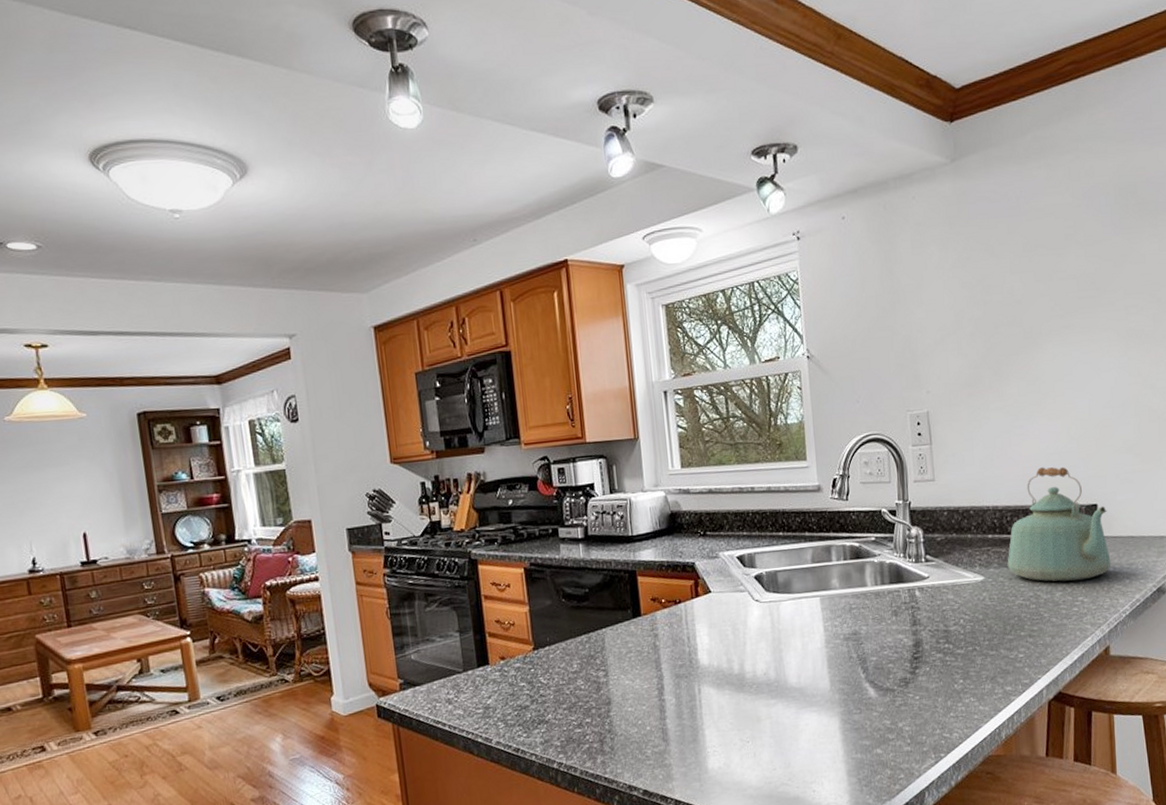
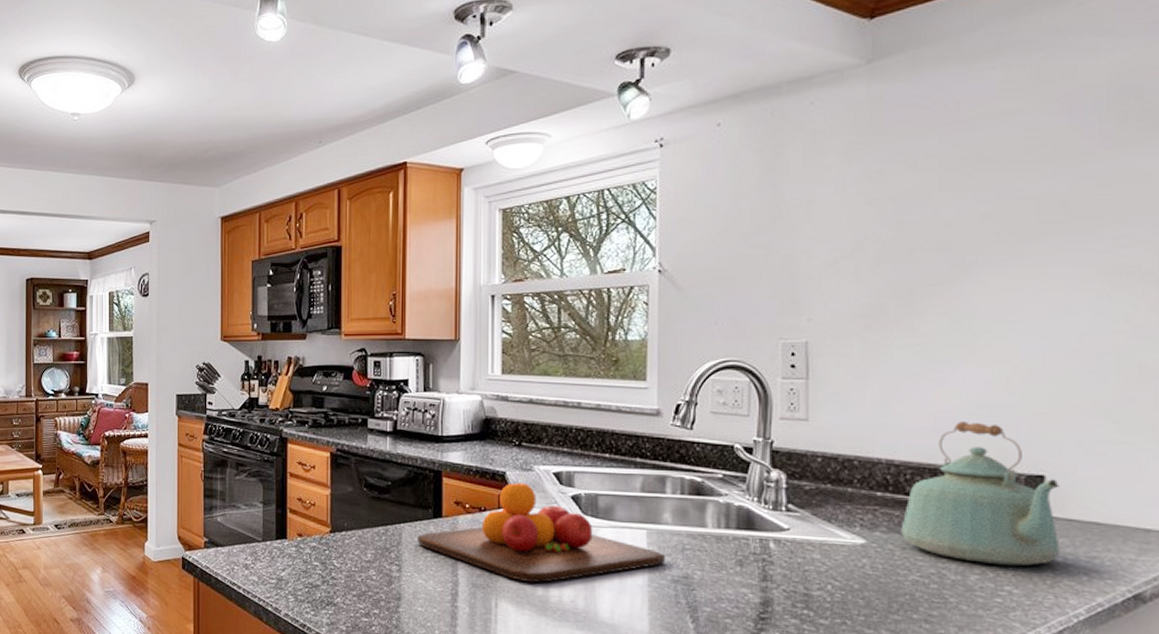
chopping board: none [619,570,838,664] -> present [417,483,666,583]

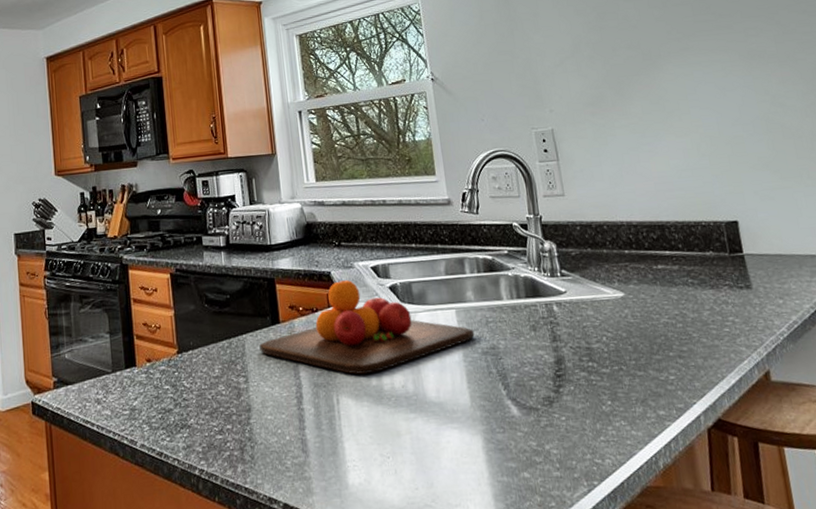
kettle: present [901,421,1060,566] -> none [647,183,760,300]

